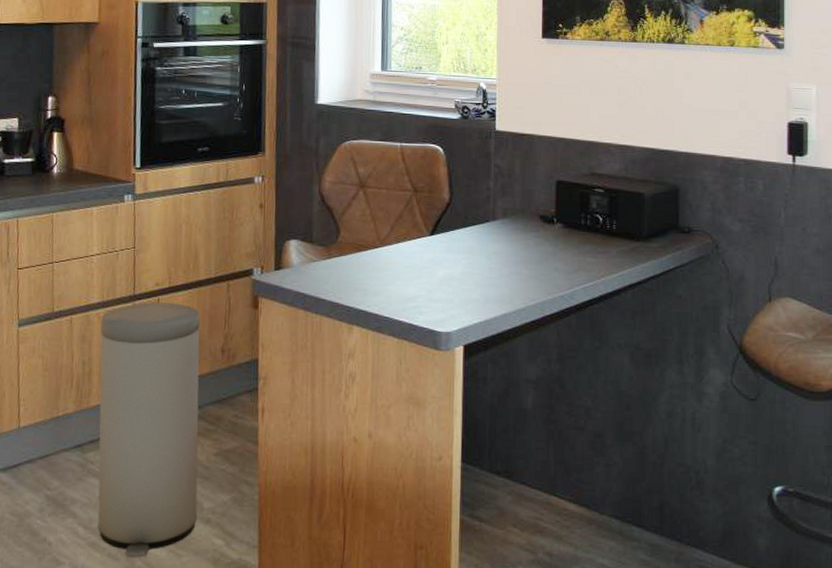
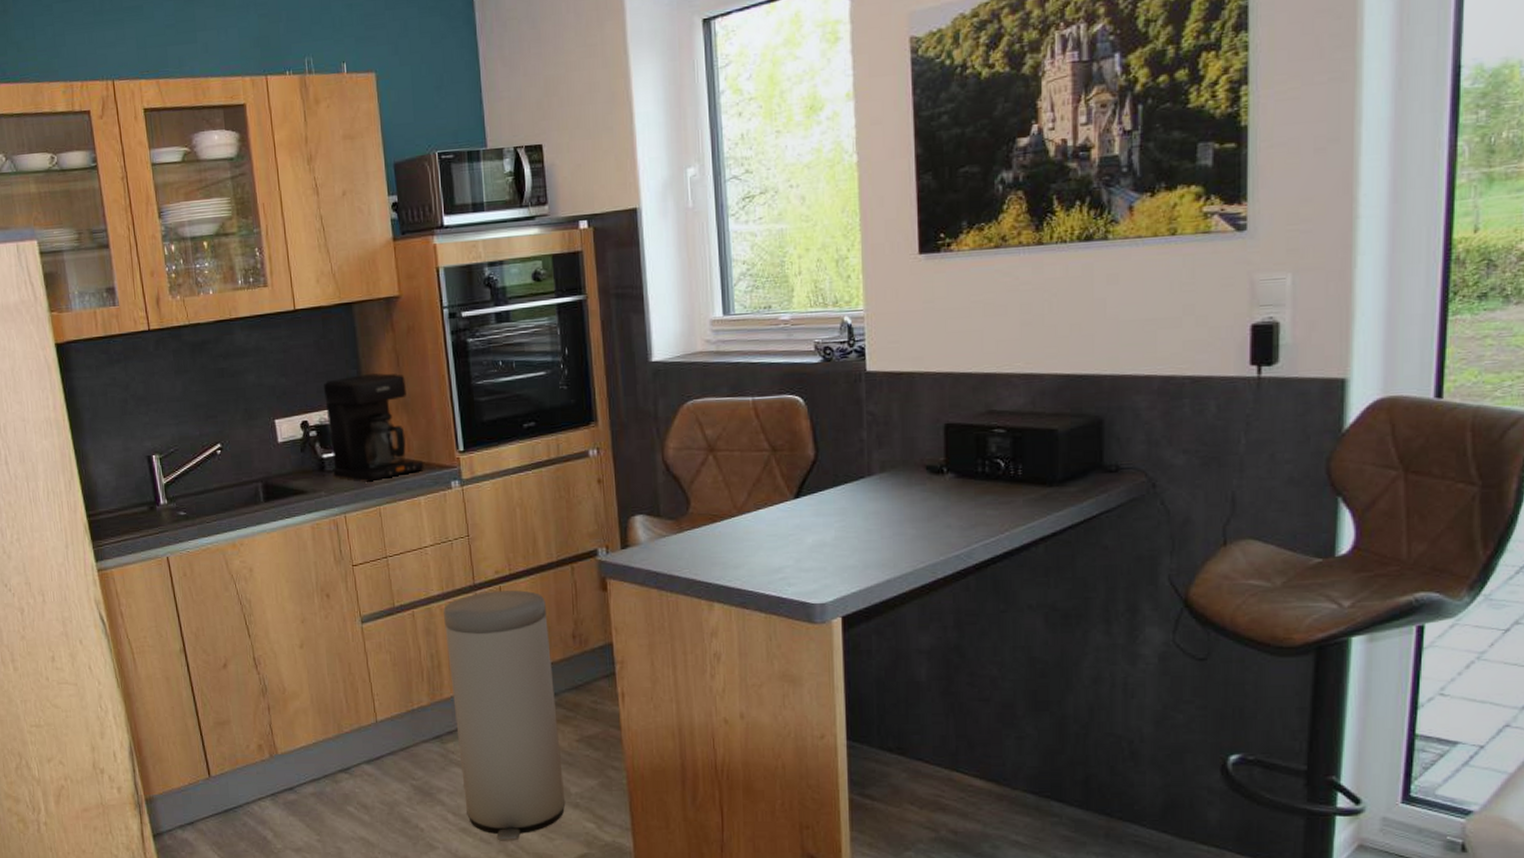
coffee maker: none [12,89,101,189] -> present [323,373,424,482]

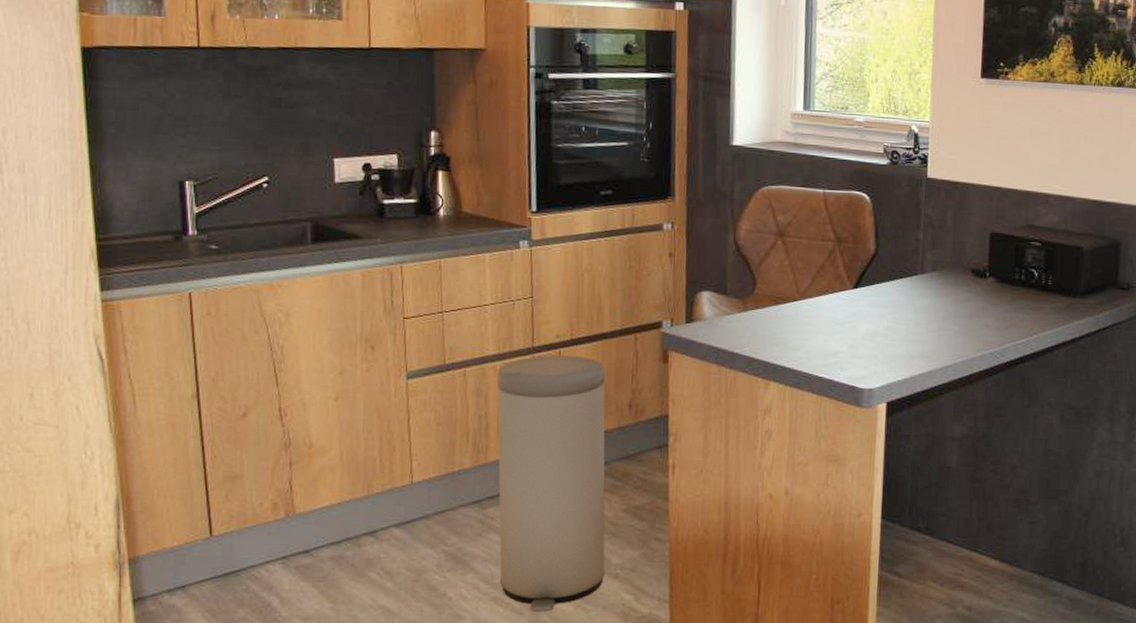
coffee maker: present [323,373,424,482] -> none [392,123,493,234]

